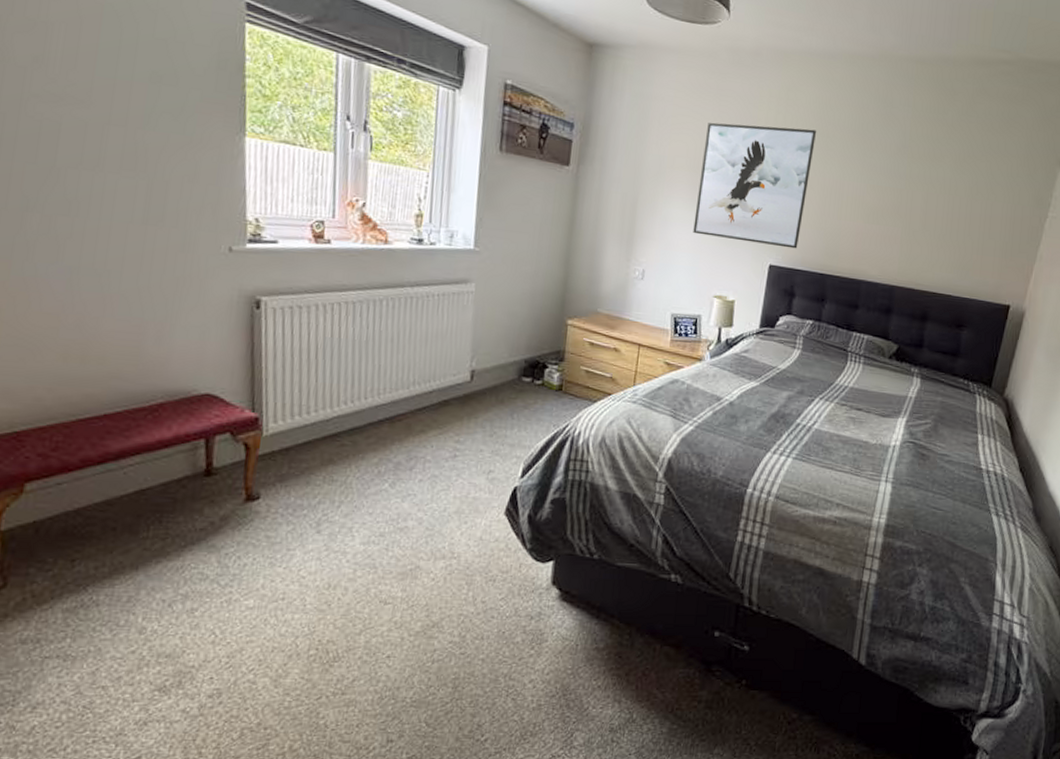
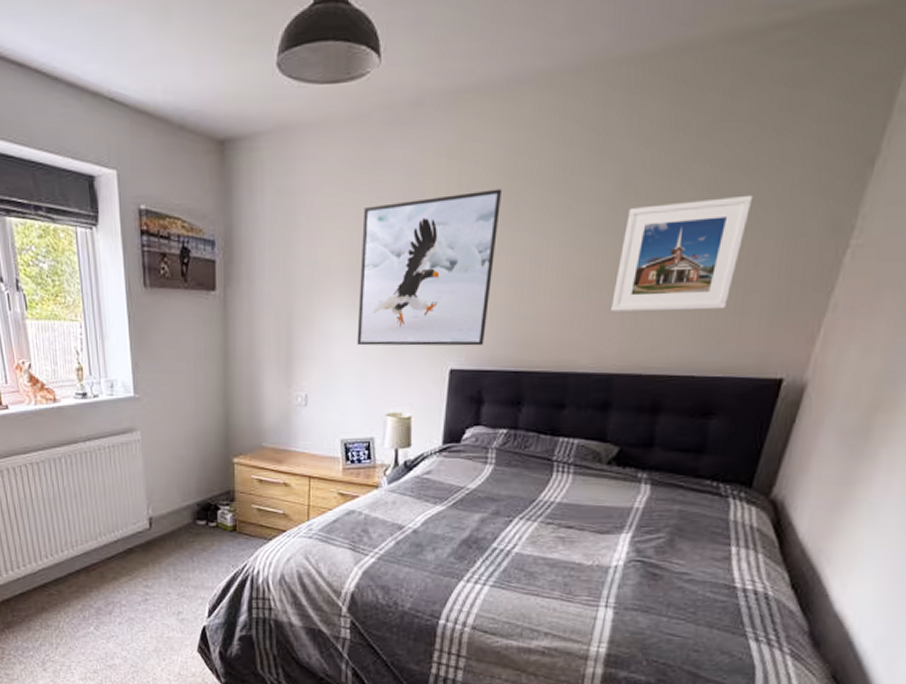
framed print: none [893,162,988,248] -> present [611,194,753,311]

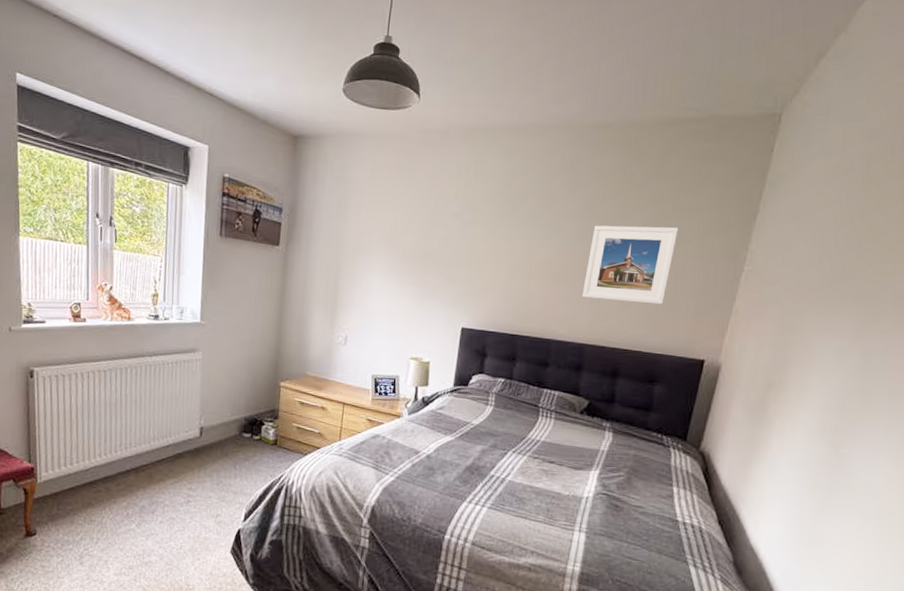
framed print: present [357,189,503,346] -> none [390,199,505,312]

